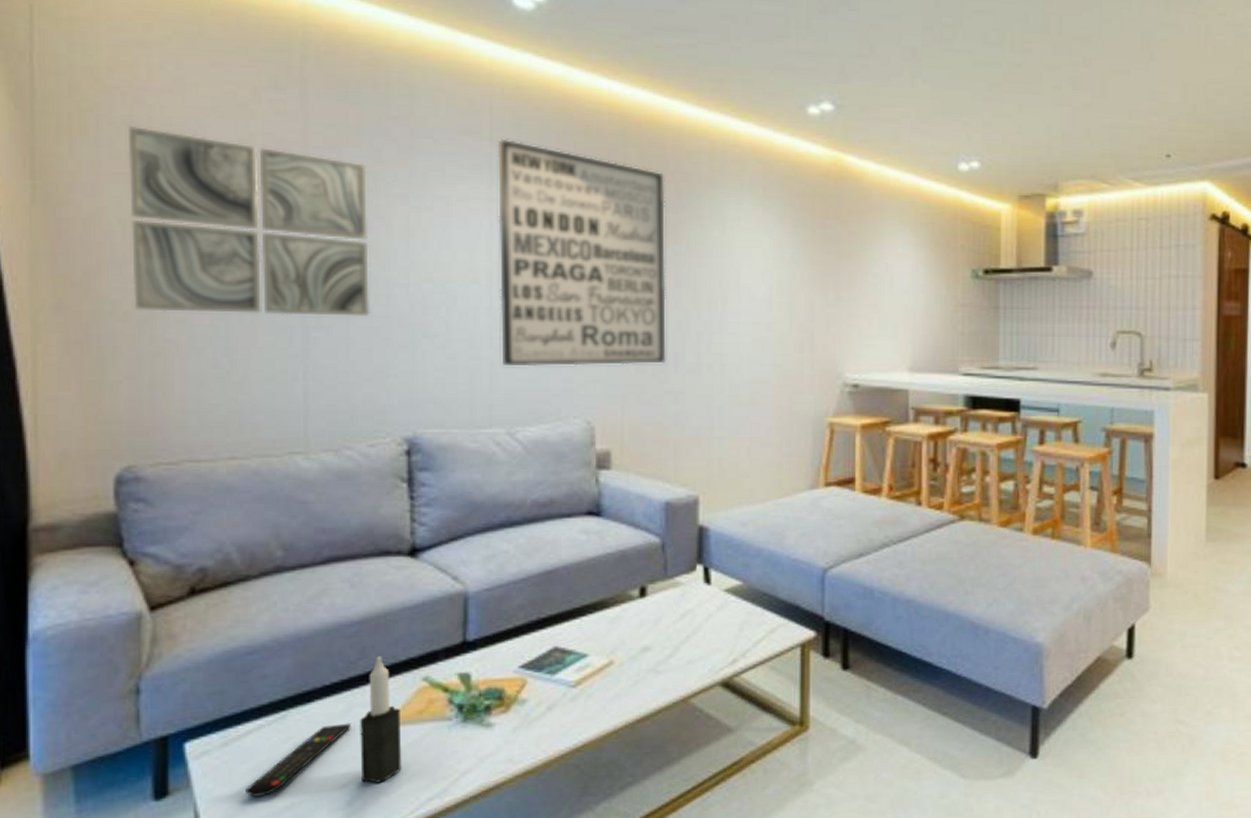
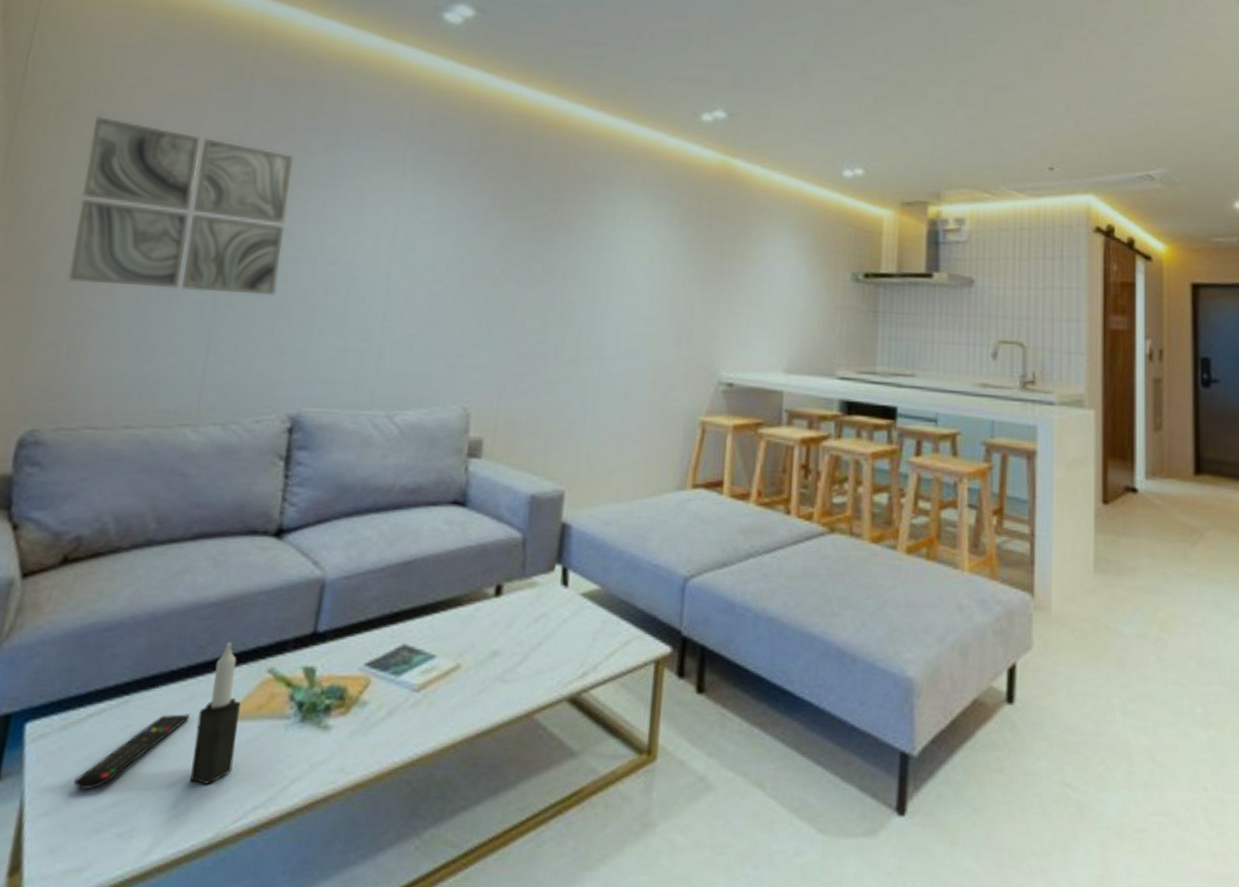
wall art: present [497,138,667,367] -> none [391,135,563,354]

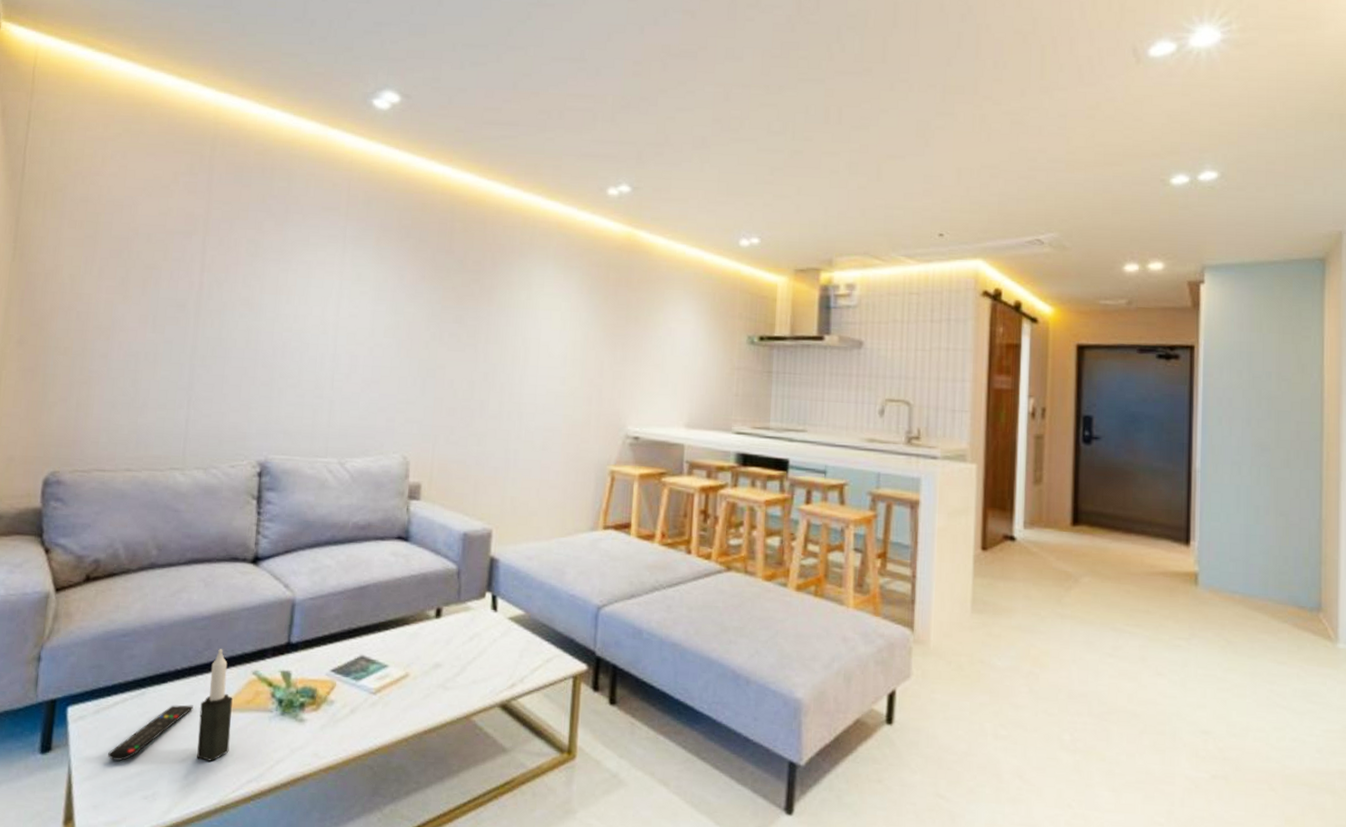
wall art: present [68,115,294,296] -> none [72,201,251,358]

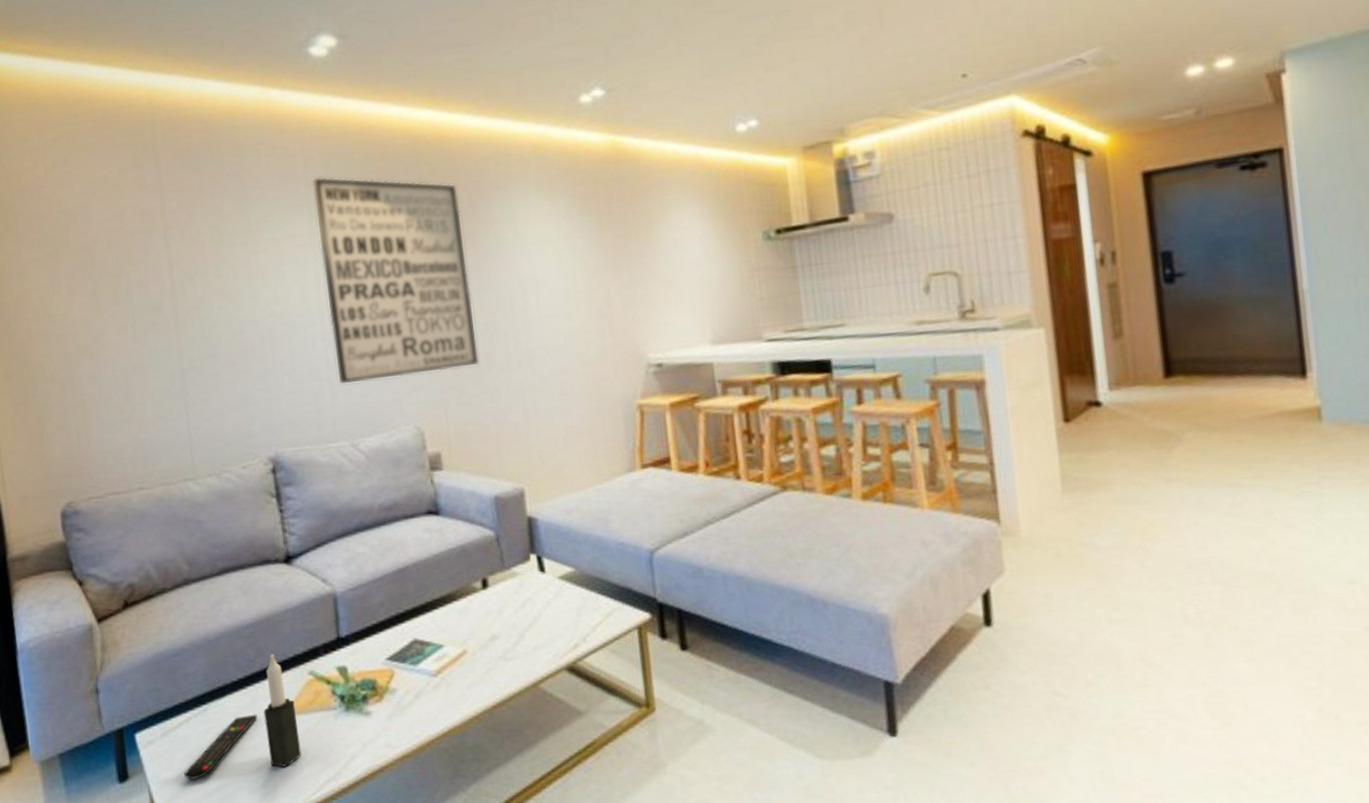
wall art: none [340,214,484,410] -> present [312,177,480,383]

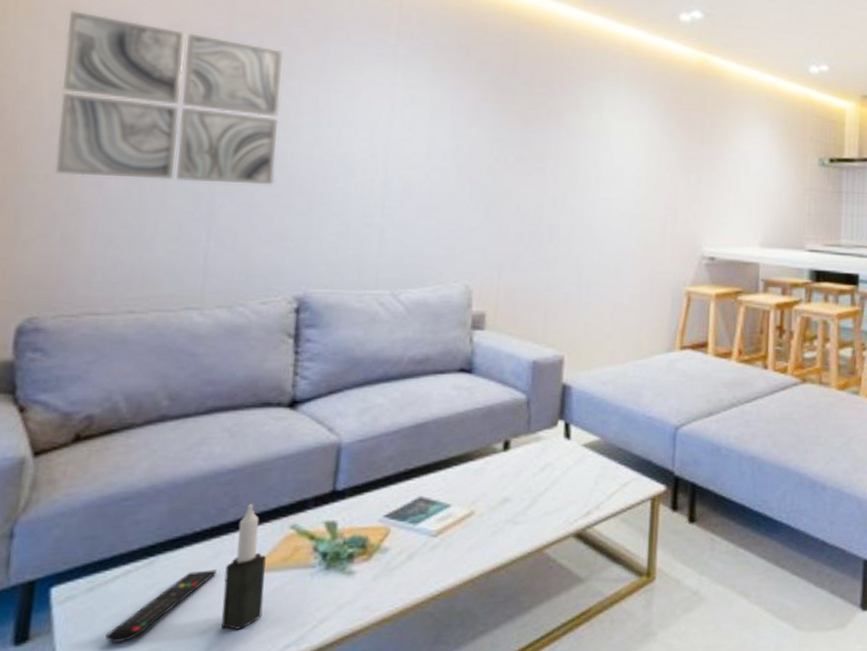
wall art: none [37,217,230,371] -> present [55,9,284,185]
wall art: present [312,177,480,383] -> none [392,32,551,235]

